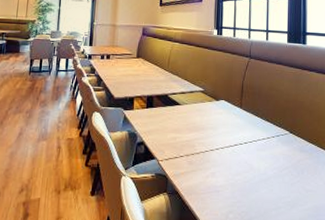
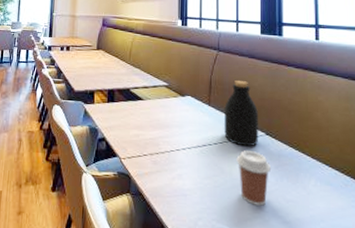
bottle: none [254,85,285,145] -> present [224,81,259,147]
coffee cup: none [264,148,293,197] -> present [236,150,271,206]

